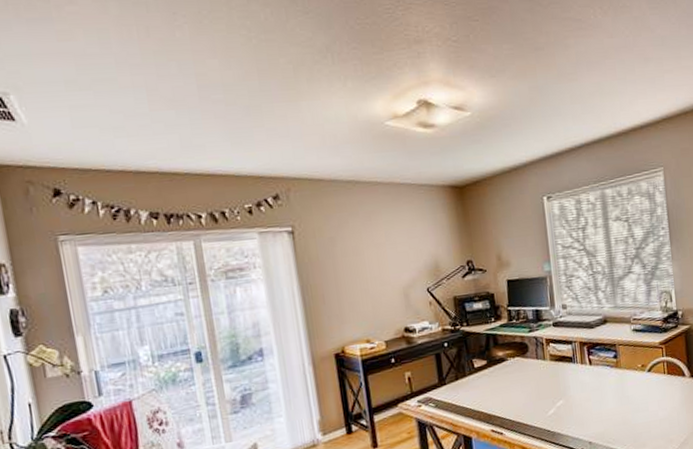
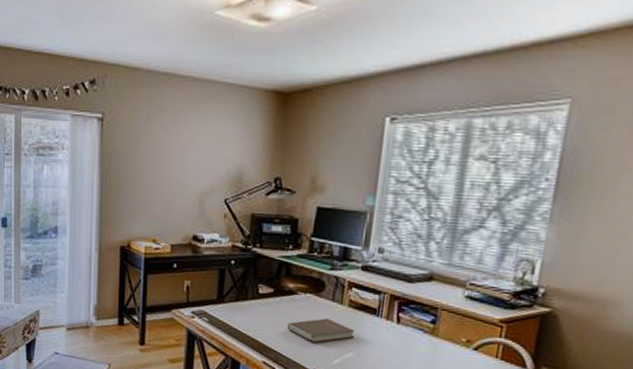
book: none [504,375,561,401] -> present [287,318,355,344]

